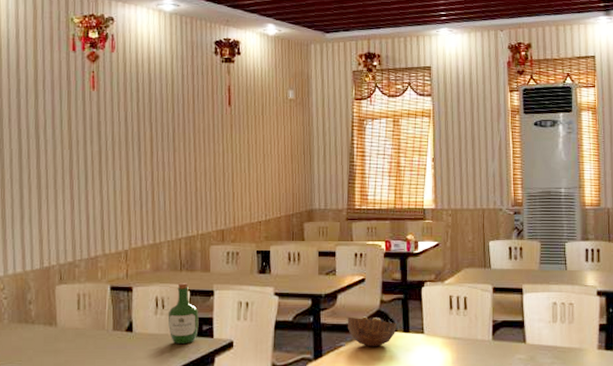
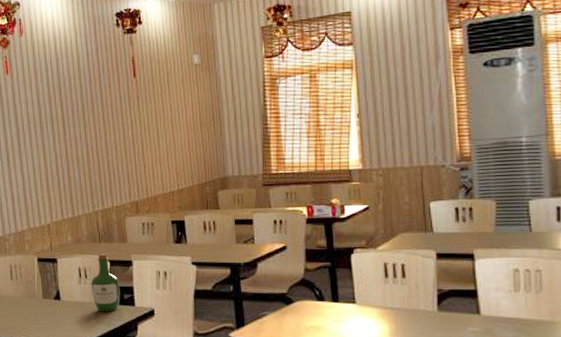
bowl: present [347,316,398,347] -> none [269,285,325,317]

